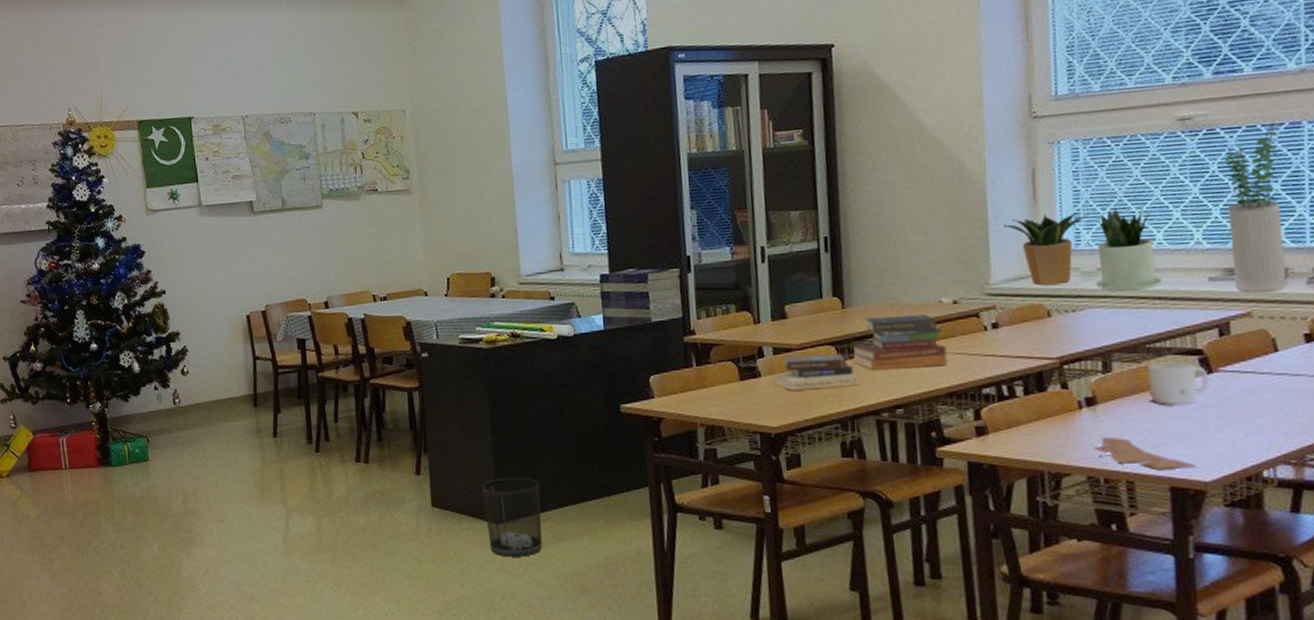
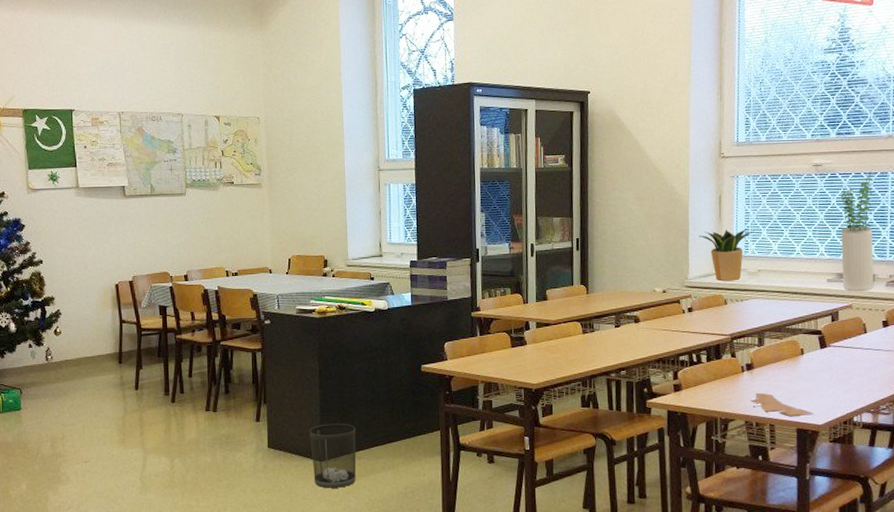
books: present [774,353,860,391] -> none [536,328,597,356]
books: present [852,314,948,371] -> none [592,300,658,342]
planter: present [1096,208,1162,291] -> none [757,227,799,287]
mug: present [1146,361,1210,406] -> none [785,339,825,371]

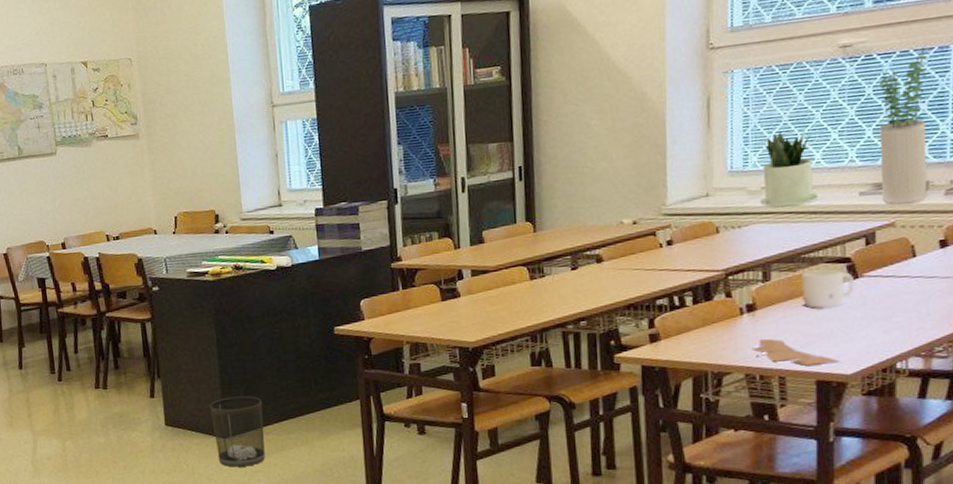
potted plant: present [699,229,754,282] -> none [680,137,756,205]
planter: none [757,227,799,287] -> present [760,131,819,208]
mug: none [785,339,825,371] -> present [800,269,855,310]

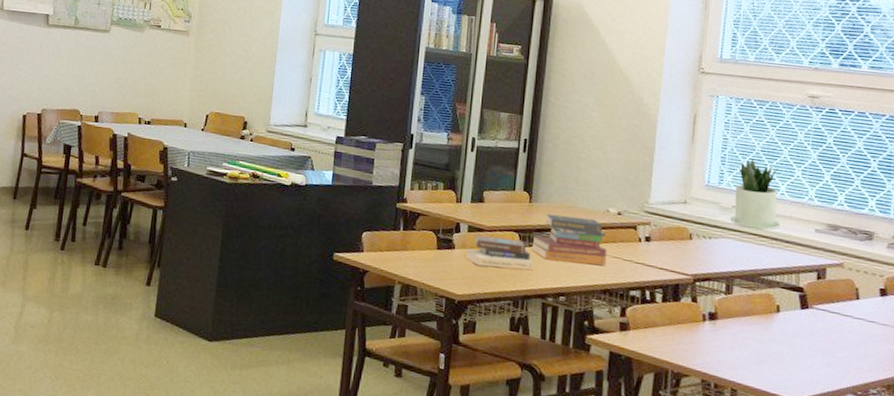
waste bin: present [210,396,265,467] -> none [199,301,252,376]
books: none [472,273,548,309] -> present [465,234,534,271]
books: none [542,234,627,288] -> present [531,213,607,267]
papers: present [752,338,840,366] -> none [710,348,786,386]
mug: present [800,269,855,310] -> none [758,292,806,332]
vase: present [879,47,928,206] -> none [833,112,880,251]

